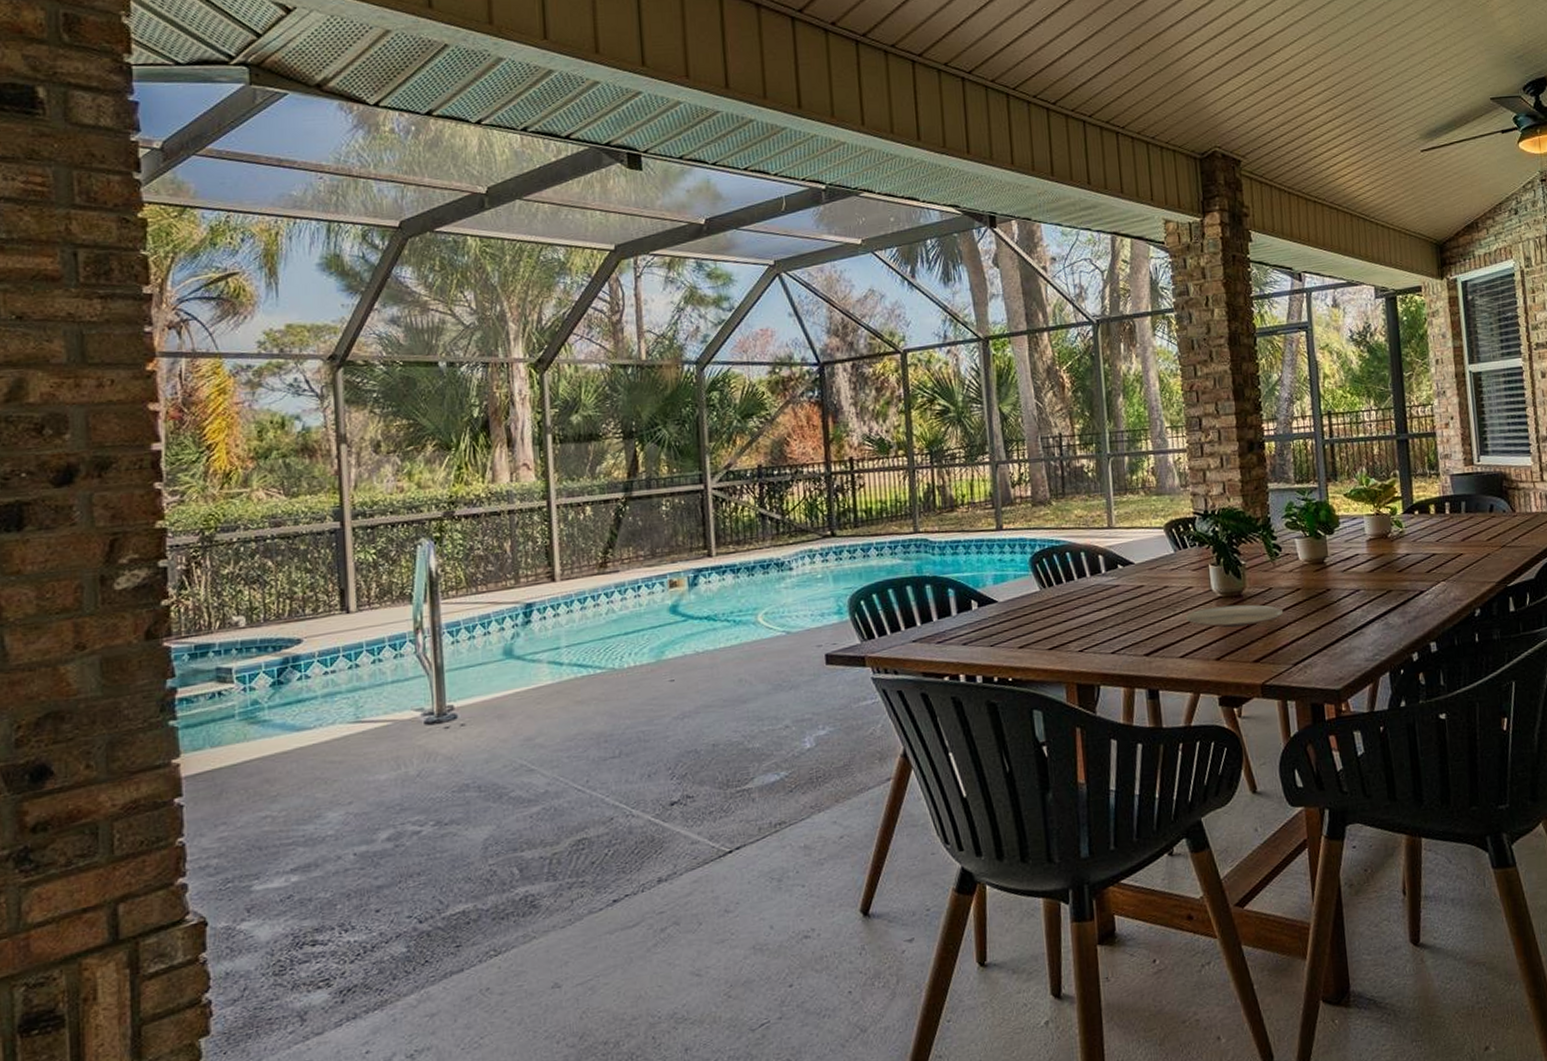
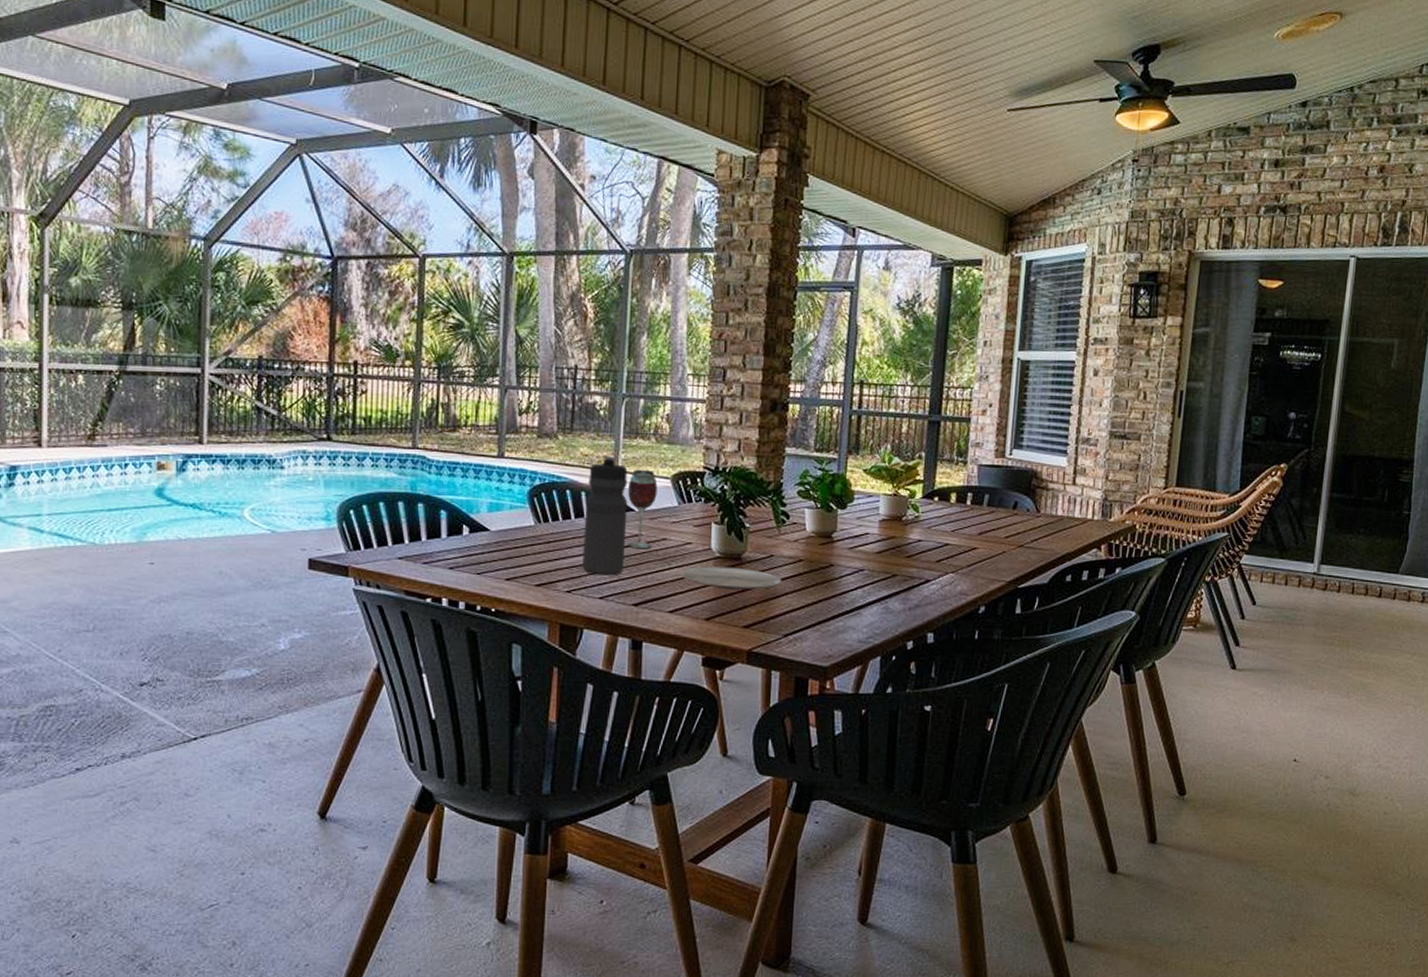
water bottle: none [1085,514,1131,631] -> present [582,455,628,576]
wineglass: none [1124,522,1155,600] -> present [626,469,658,549]

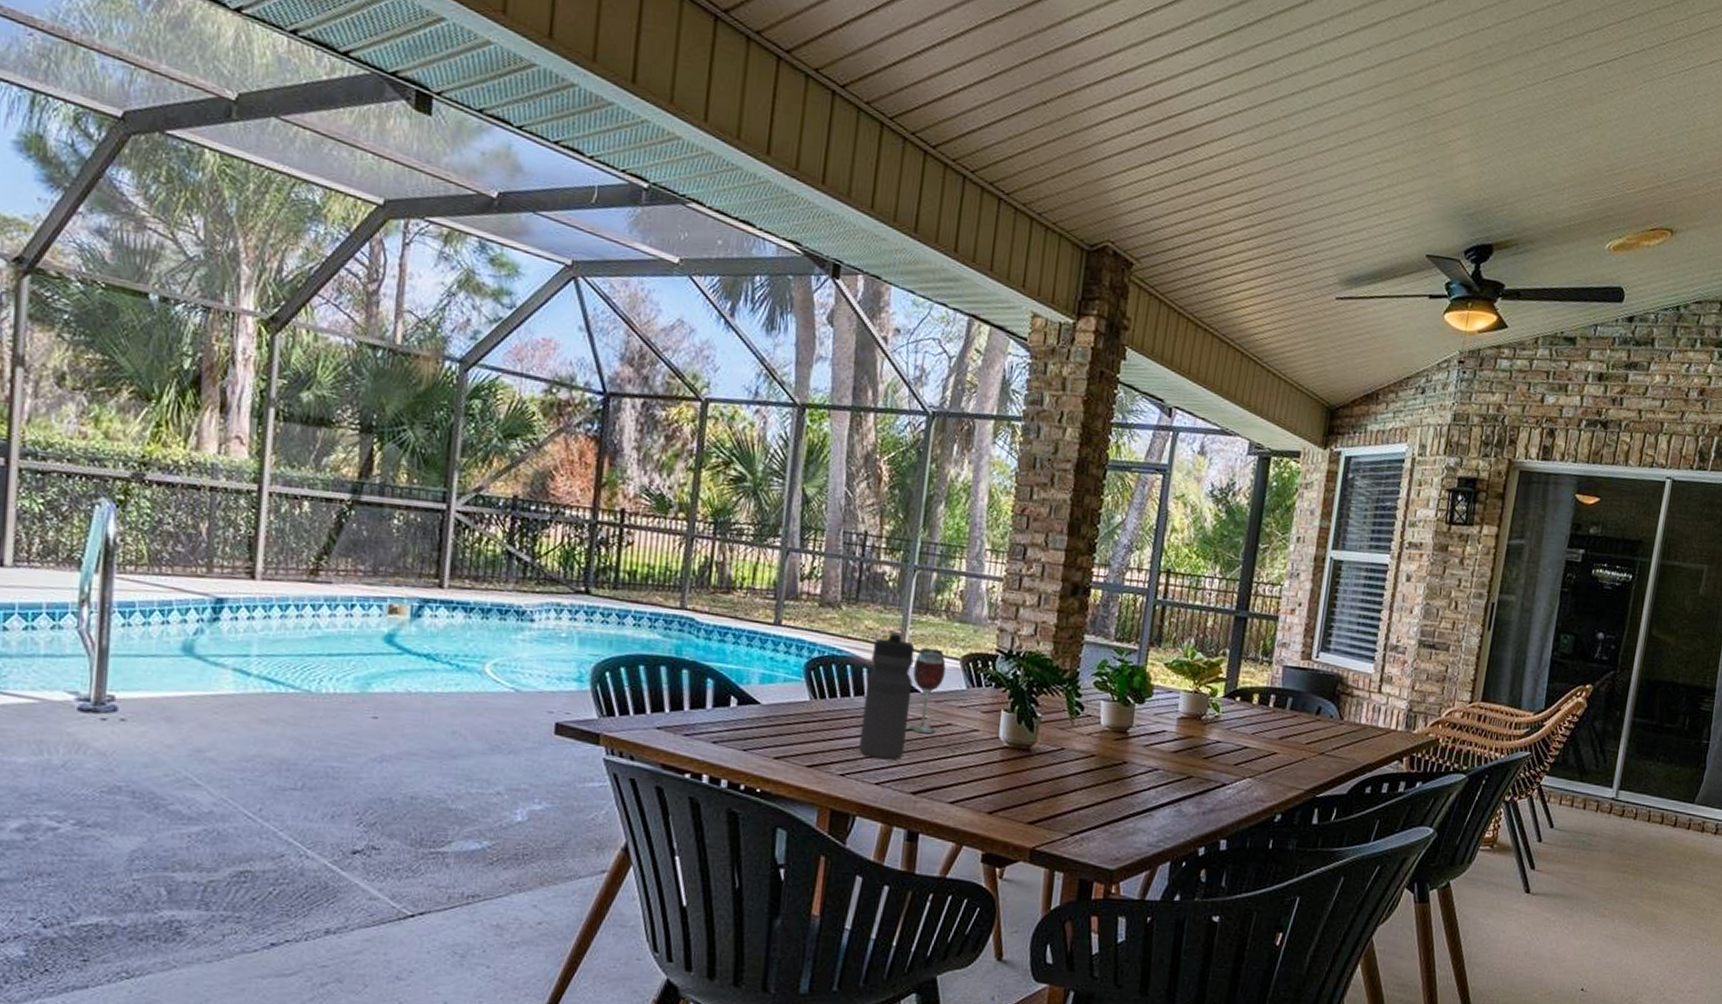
plate: present [680,566,782,590] -> none [964,756,1072,784]

